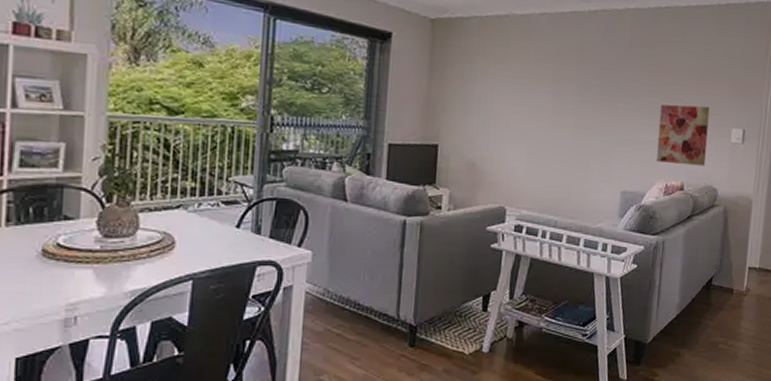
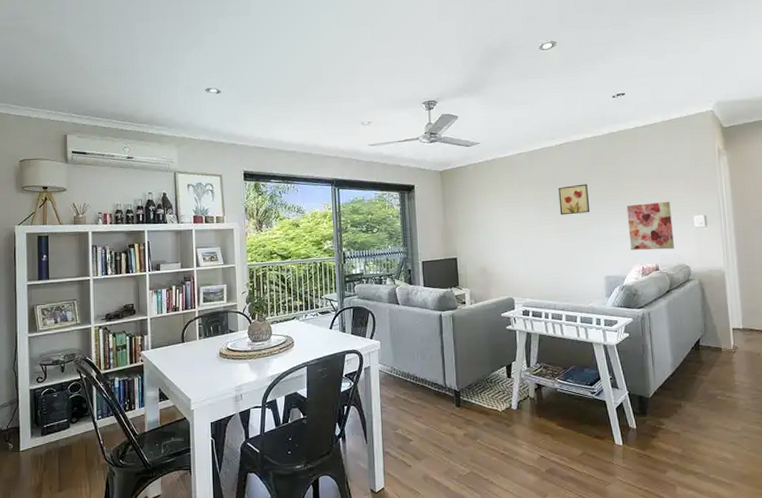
wall art: none [580,68,620,107] -> present [558,184,590,215]

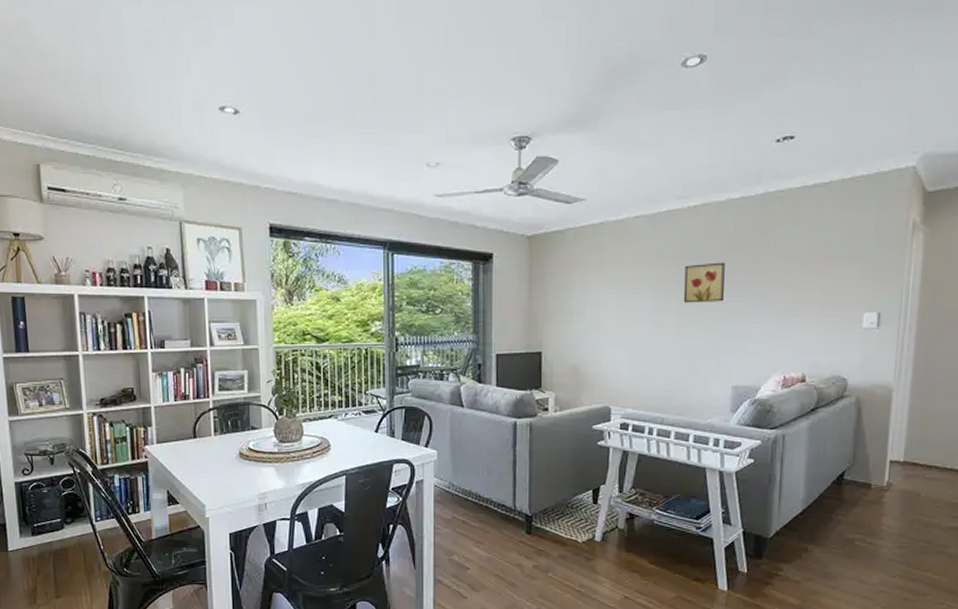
wall art: present [626,201,674,250] -> none [772,291,835,356]

